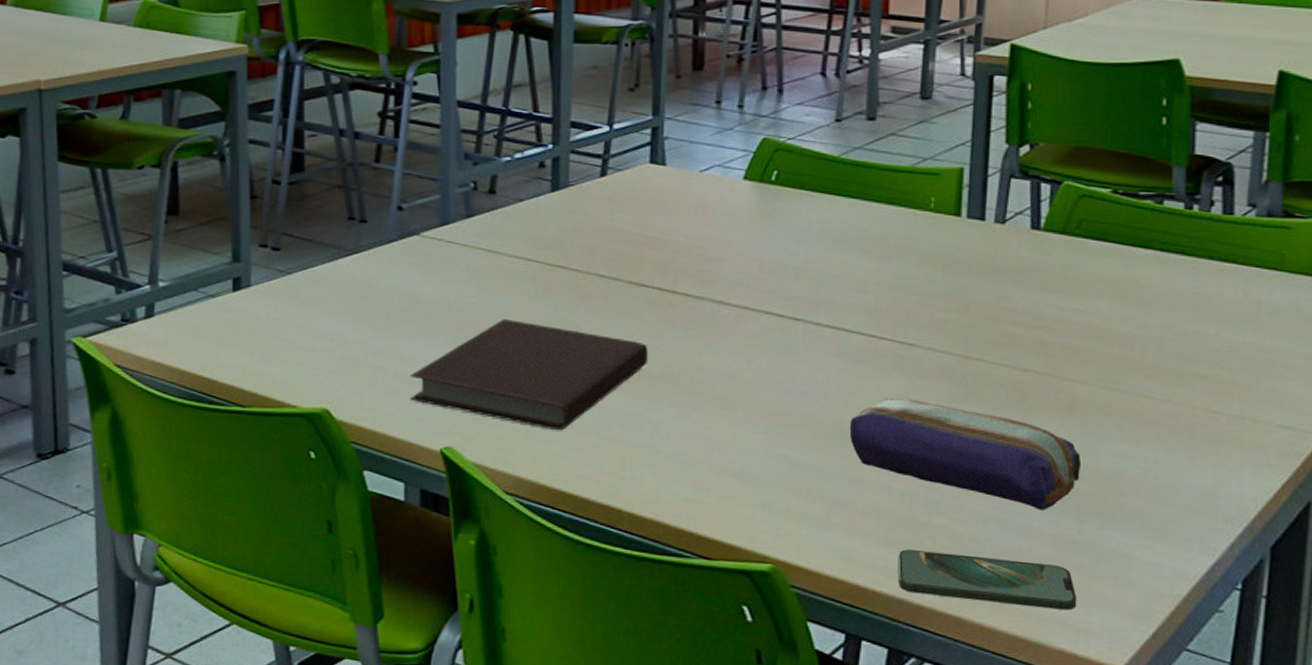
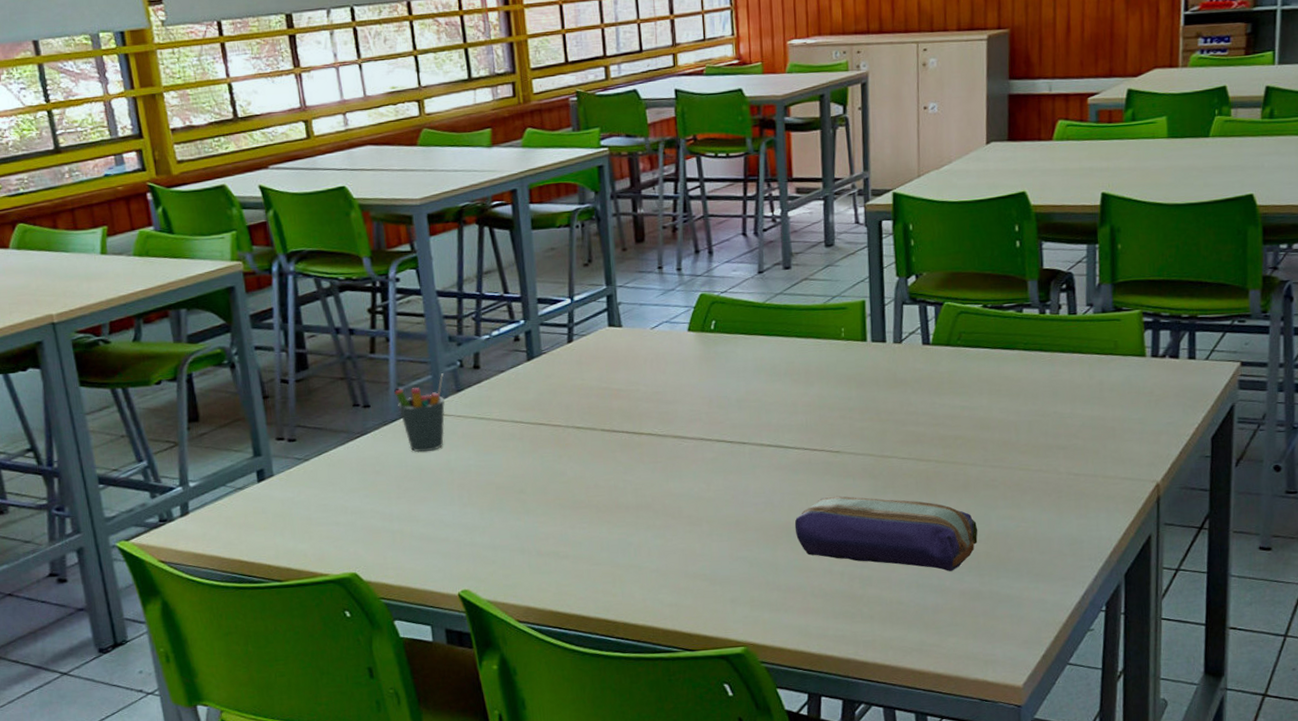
pen holder: none [396,194,454,282] -> present [395,373,445,453]
notebook: present [410,318,648,430] -> none [424,474,625,563]
smartphone: present [897,549,1077,611] -> none [843,613,984,653]

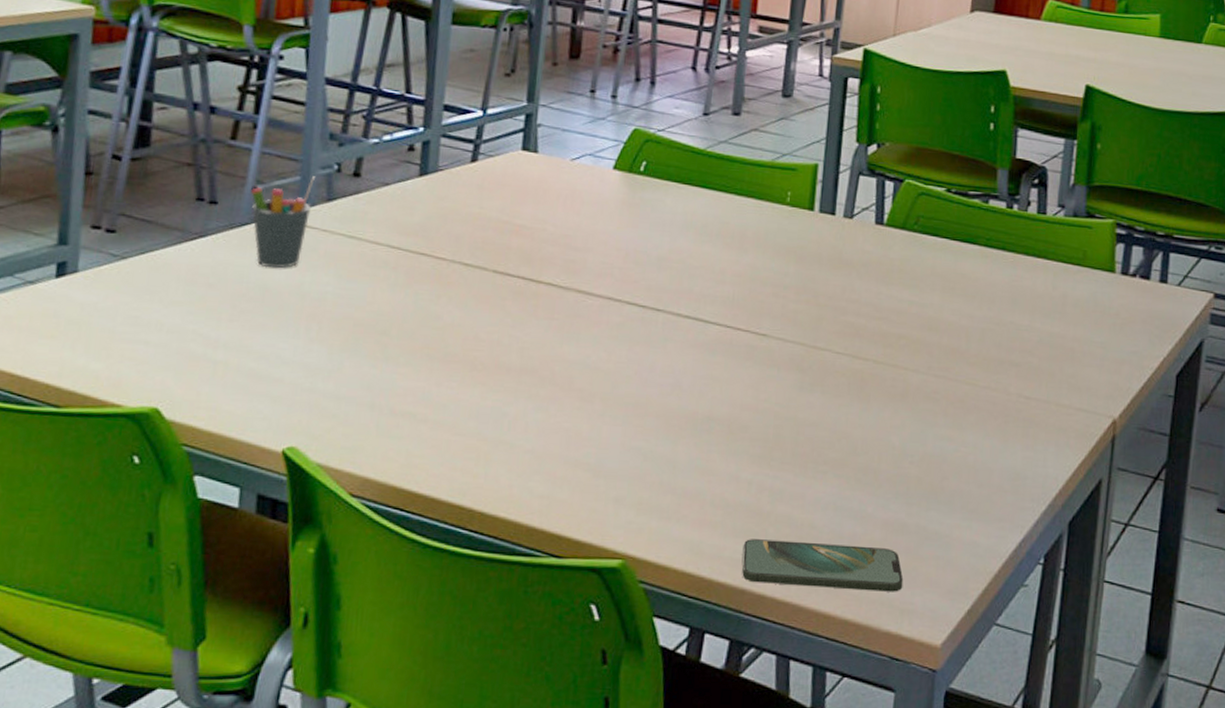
pencil case: present [794,495,978,571] -> none [702,386,912,495]
smartphone: none [843,613,984,653] -> present [741,539,904,592]

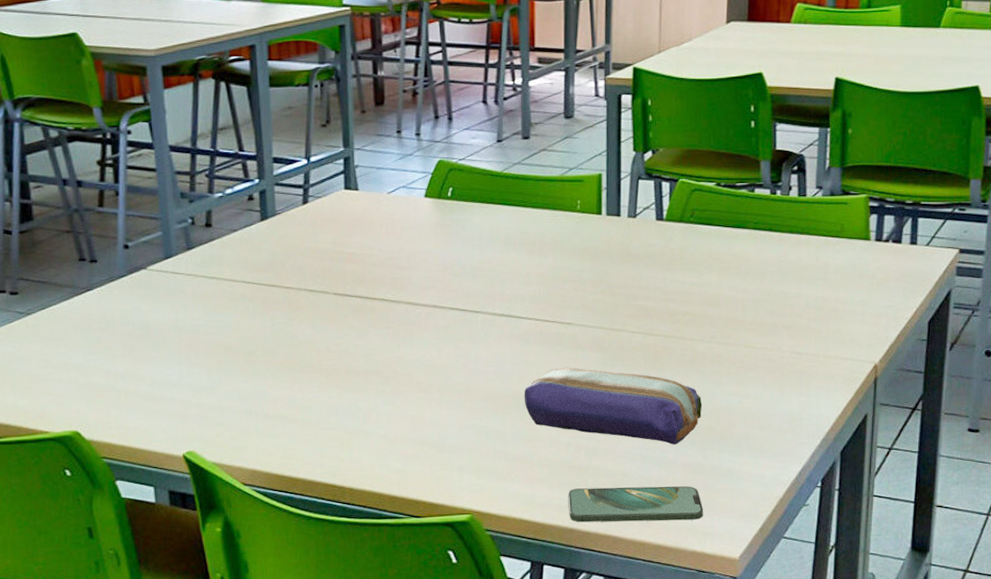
pen holder: present [251,176,315,268] -> none [123,230,175,310]
pencil case: none [702,386,912,495] -> present [524,367,703,445]

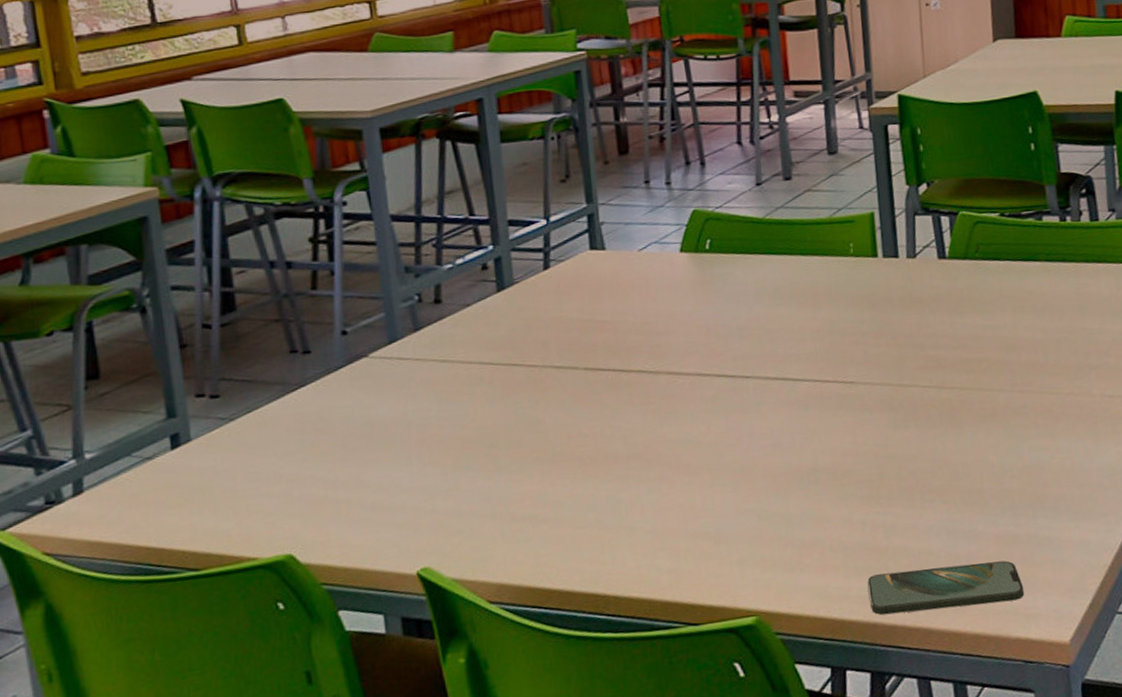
pencil case: present [524,367,703,445] -> none [807,432,1011,514]

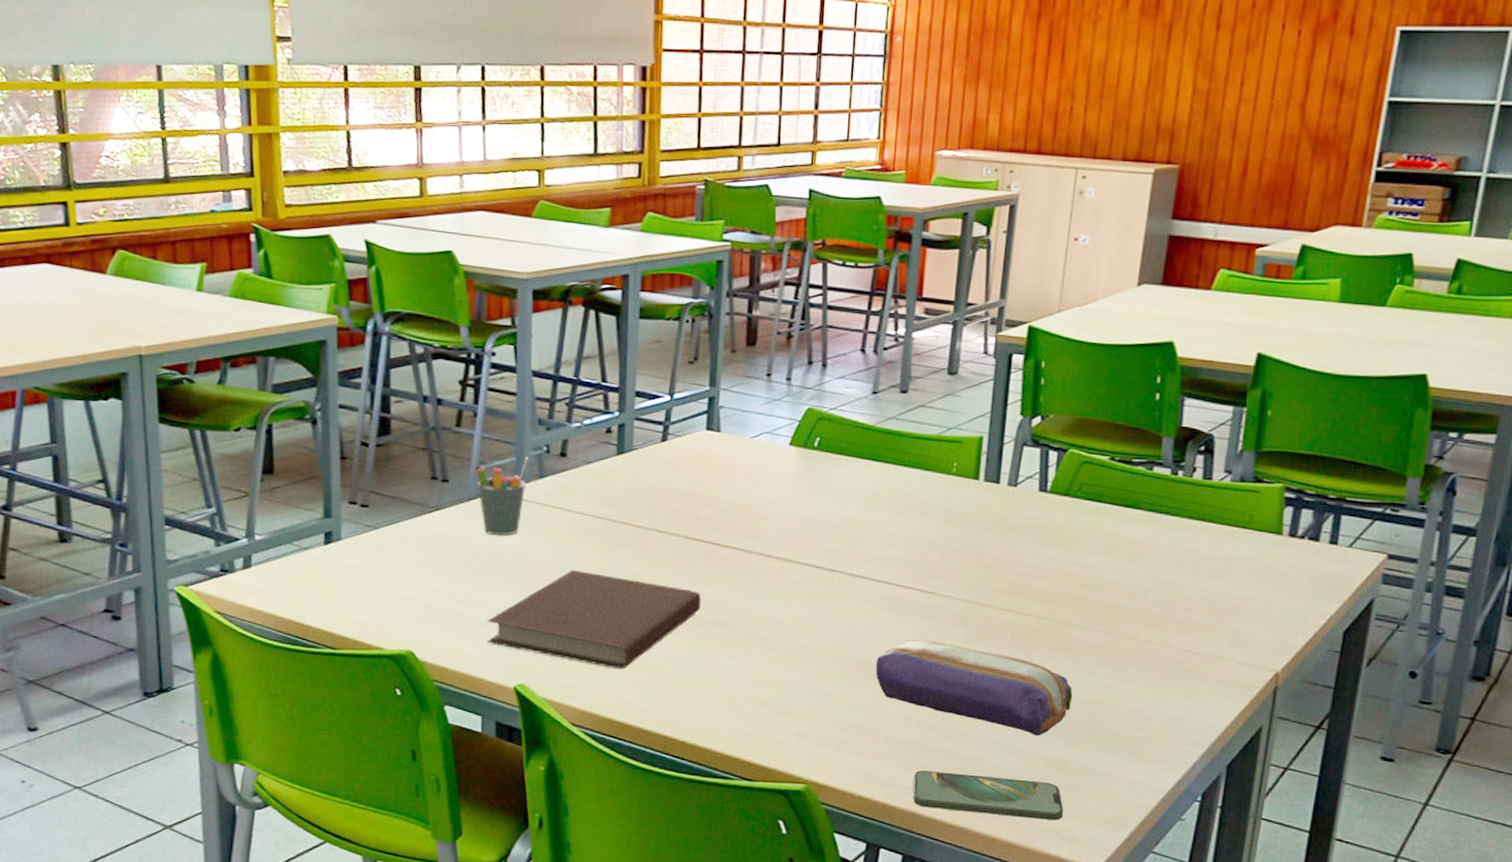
pen holder: none [340,310,401,405] -> present [475,457,528,536]
notebook: none [375,425,613,529] -> present [487,569,701,669]
pencil case: none [807,432,1011,514] -> present [875,638,1073,736]

